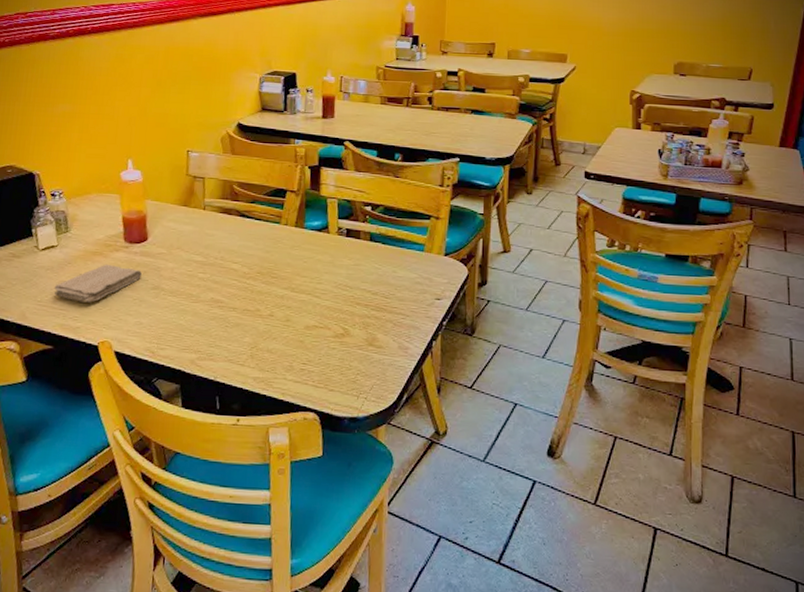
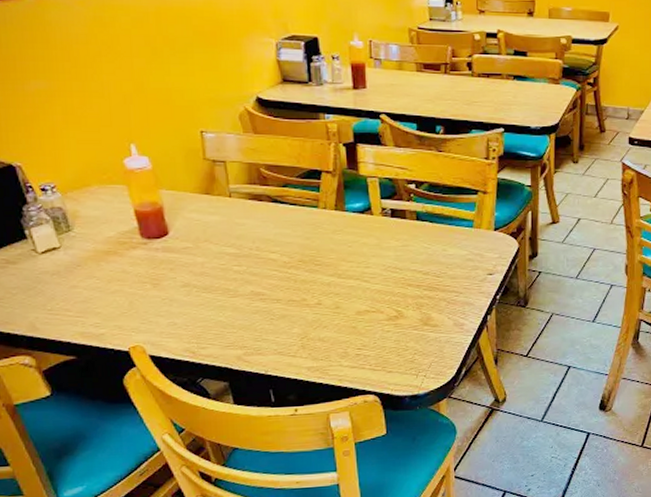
washcloth: present [54,265,143,303] -> none [65,264,169,307]

